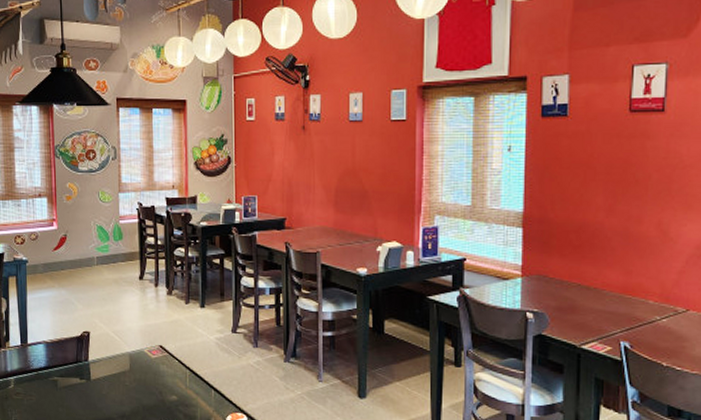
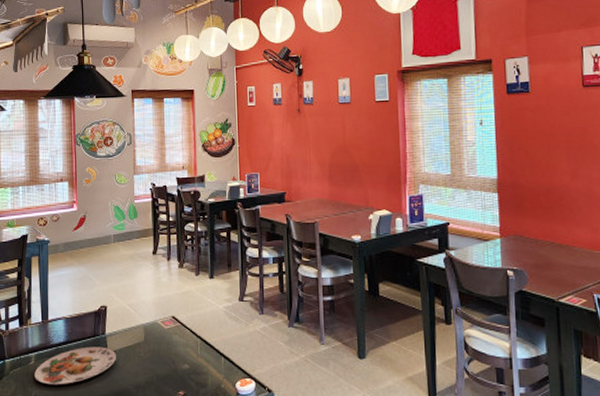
plate: none [14,373,100,411] -> present [34,346,116,385]

